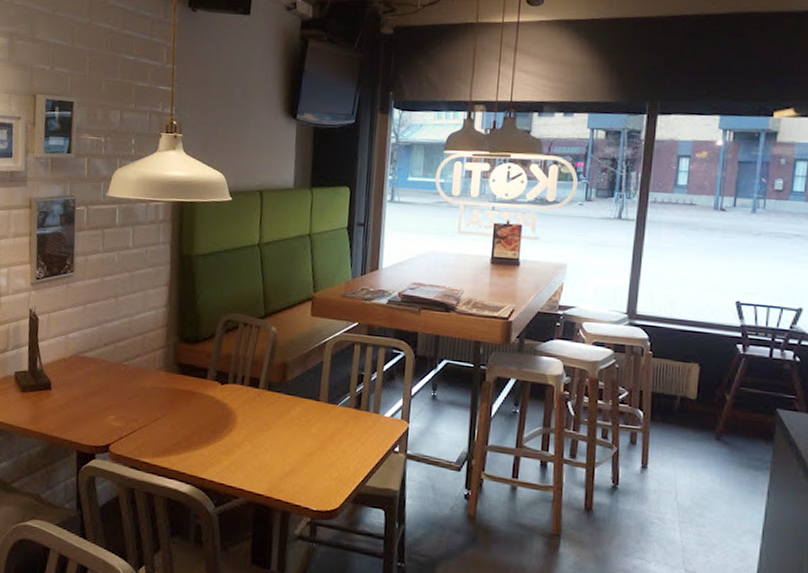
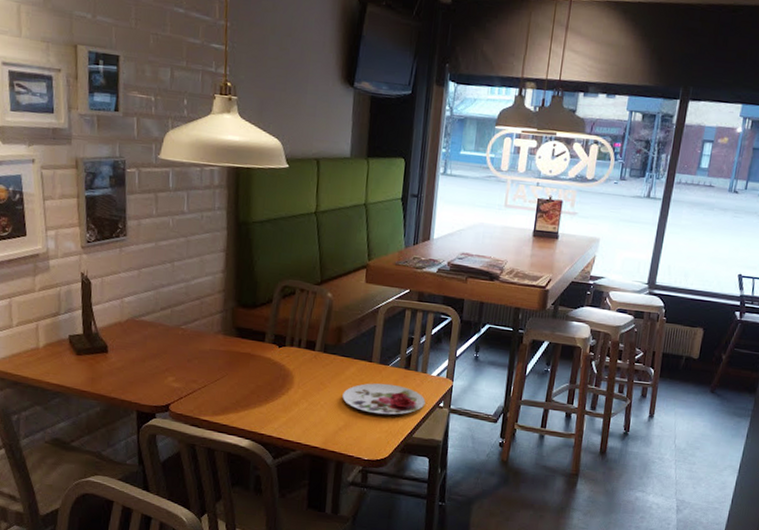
plate: none [288,424,379,460] -> present [342,383,426,415]

